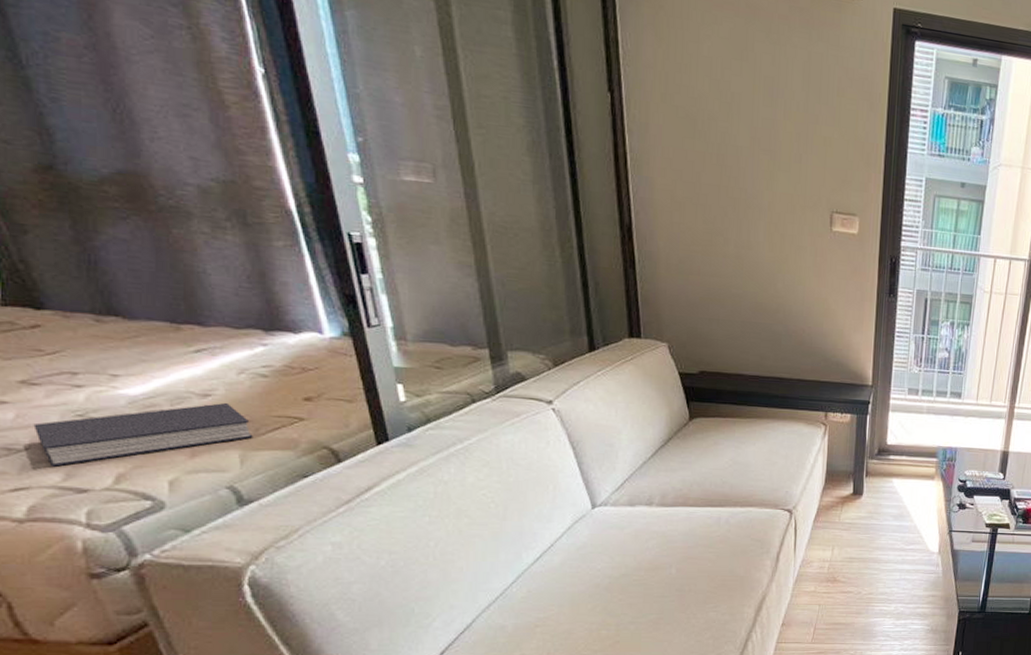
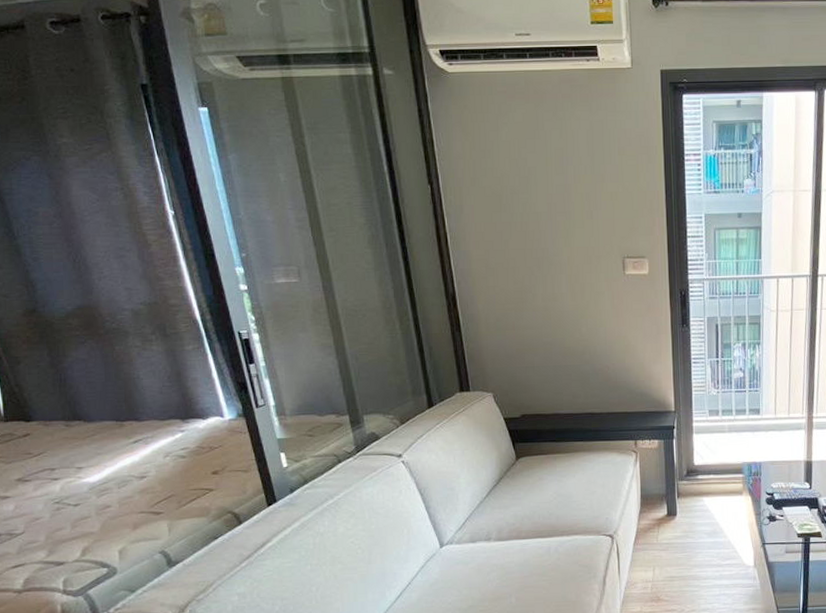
book: present [33,402,253,467] -> none [26,481,177,546]

